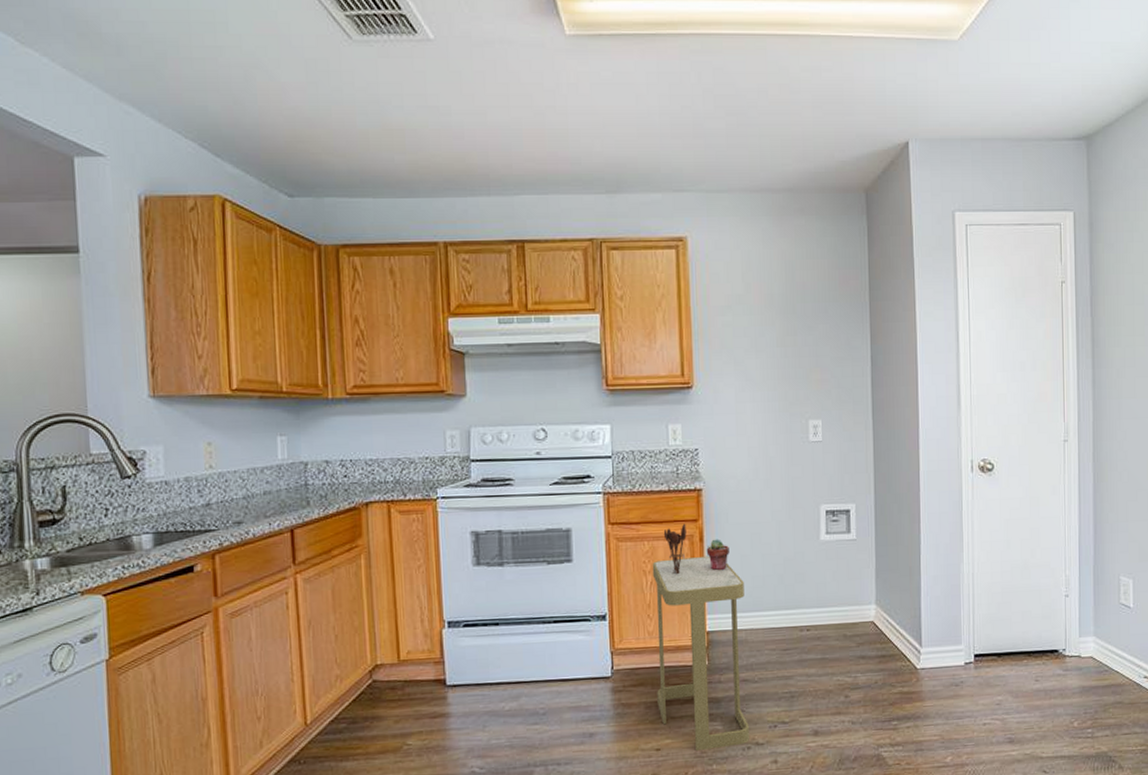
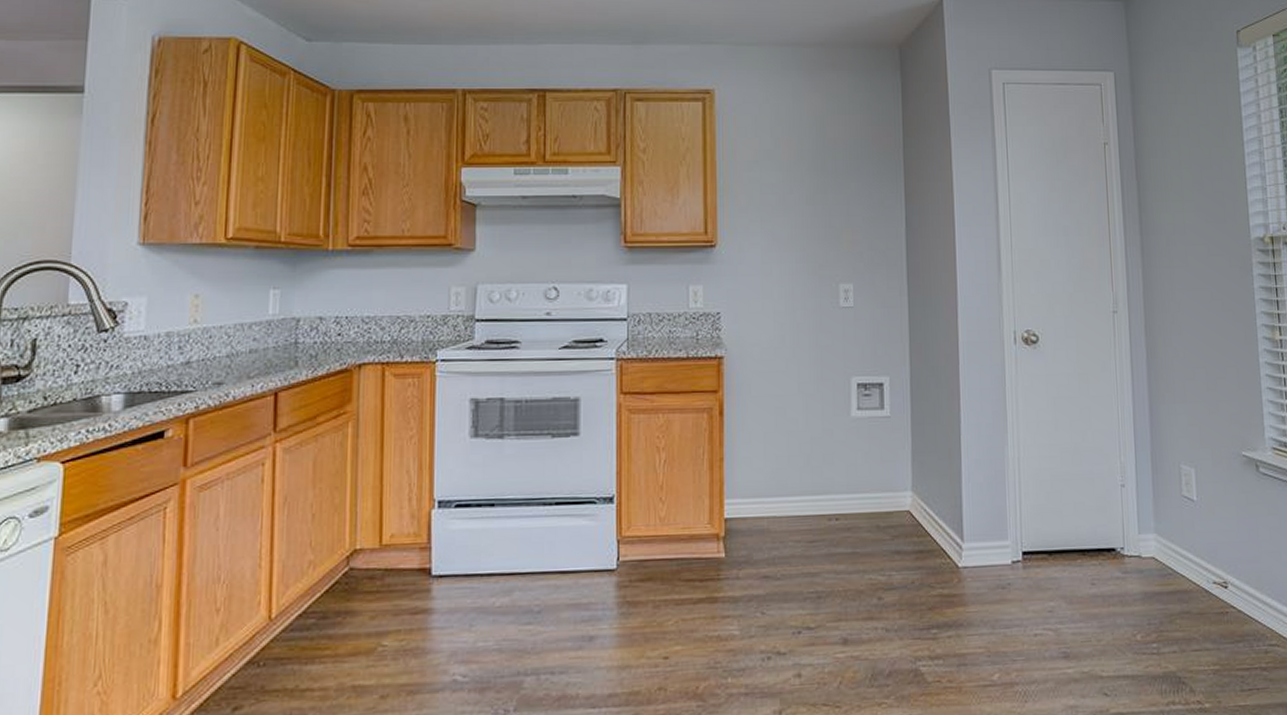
side table: present [652,555,749,752] -> none [666,431,770,661]
utensil holder: present [663,523,687,575] -> none [680,394,705,453]
potted succulent: present [706,539,729,571] -> none [726,412,752,449]

